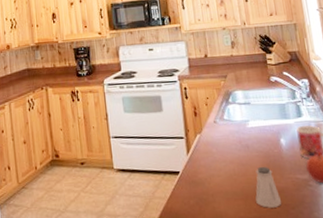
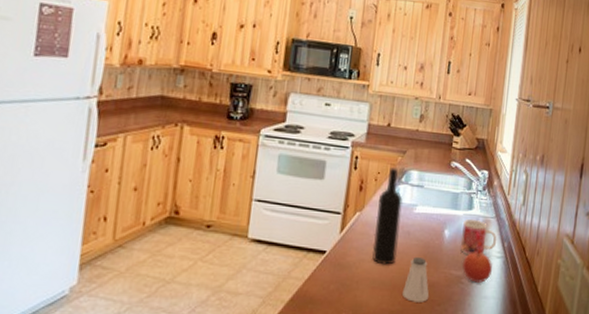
wine bottle: none [213,91,243,178] -> present [372,168,403,265]

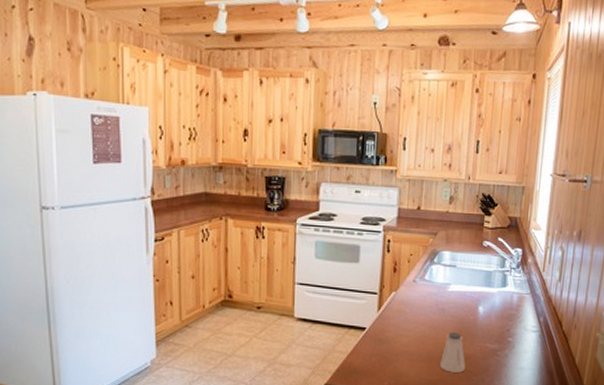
wine bottle: present [372,168,403,265] -> none [409,249,436,340]
mug: present [461,219,497,256] -> none [495,296,533,330]
apple: present [462,248,492,284] -> none [498,323,528,356]

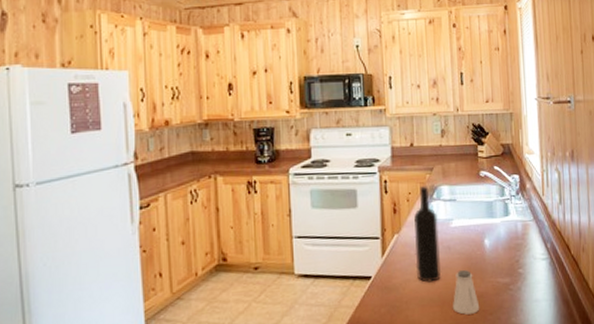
wine bottle: none [409,249,436,340] -> present [414,186,442,282]

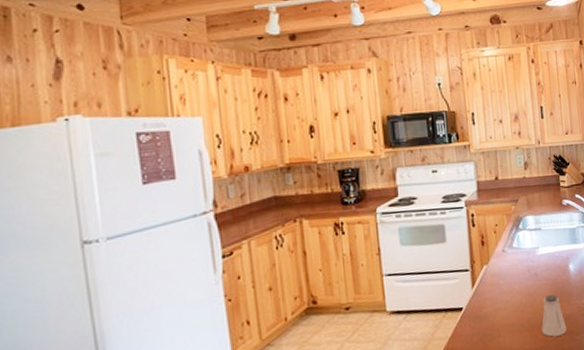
wine bottle: present [414,186,442,282] -> none [502,217,530,309]

